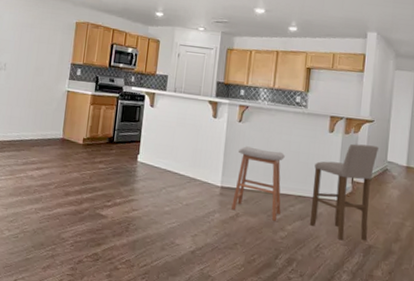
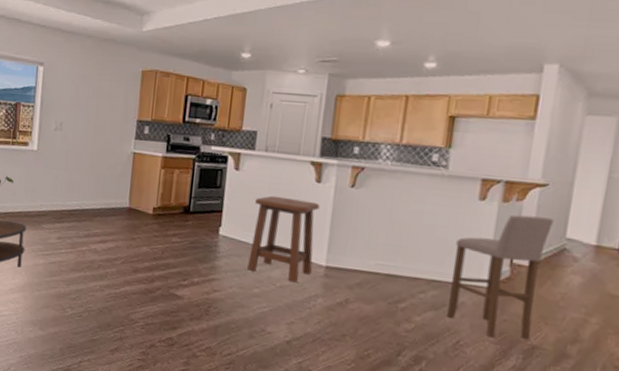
stool: none [160,128,216,201] -> present [247,195,320,283]
stool: present [231,146,285,221] -> none [339,217,414,310]

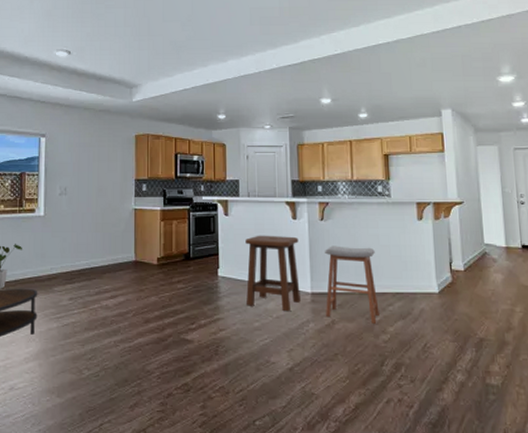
stool: none [339,217,414,310] -> present [325,246,379,324]
bar stool: present [446,214,554,340] -> none [408,229,478,337]

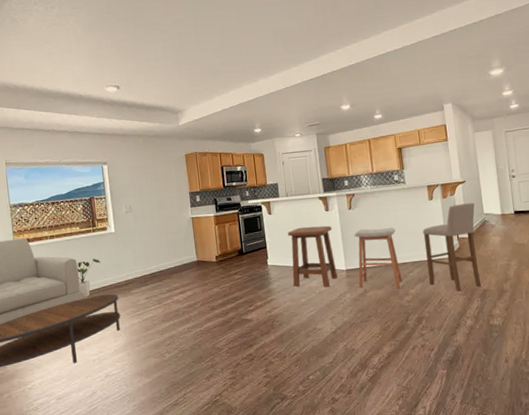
bar stool: none [408,229,478,337] -> present [423,203,482,292]

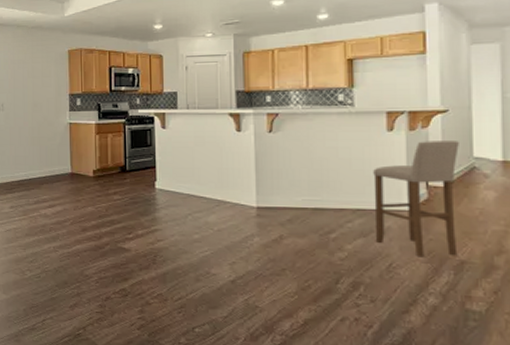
stool: present [288,225,338,288] -> none [184,148,244,225]
stool: present [354,227,402,289] -> none [273,159,335,240]

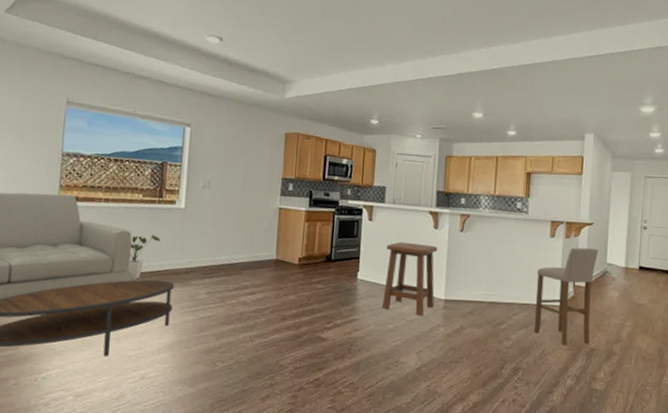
stool: none [184,148,244,225] -> present [382,241,438,316]

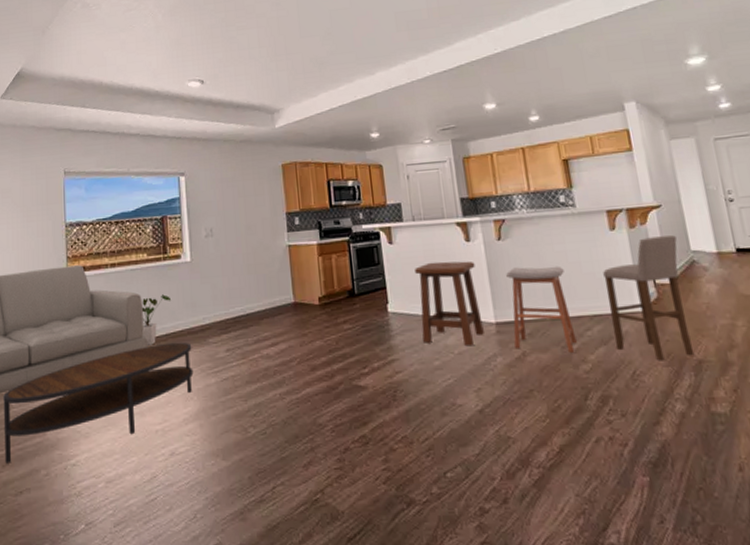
stool: none [456,256,508,331] -> present [506,266,577,353]

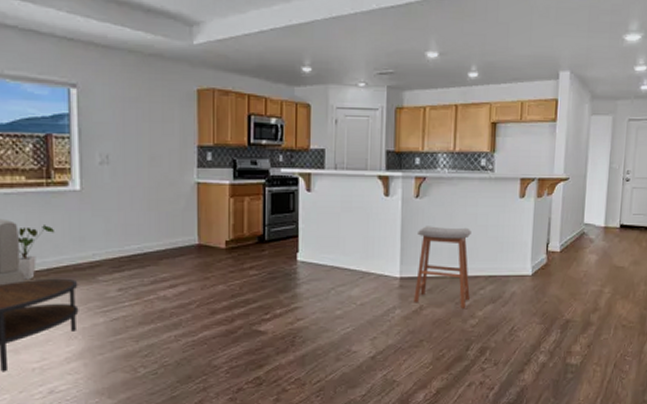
stool: present [415,261,484,347] -> none [328,214,390,298]
bar stool: present [603,235,695,361] -> none [502,208,574,319]

